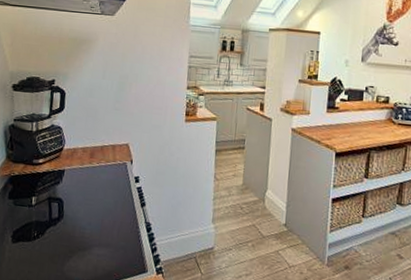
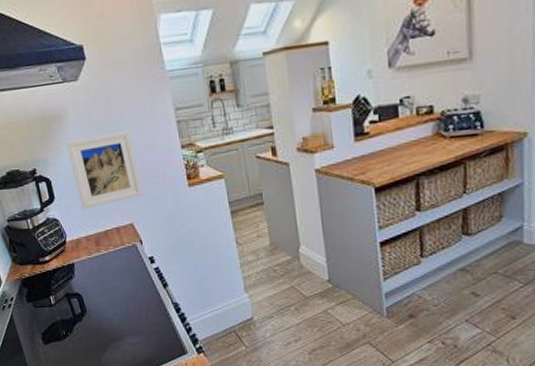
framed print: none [87,62,147,124] -> present [66,130,144,209]

